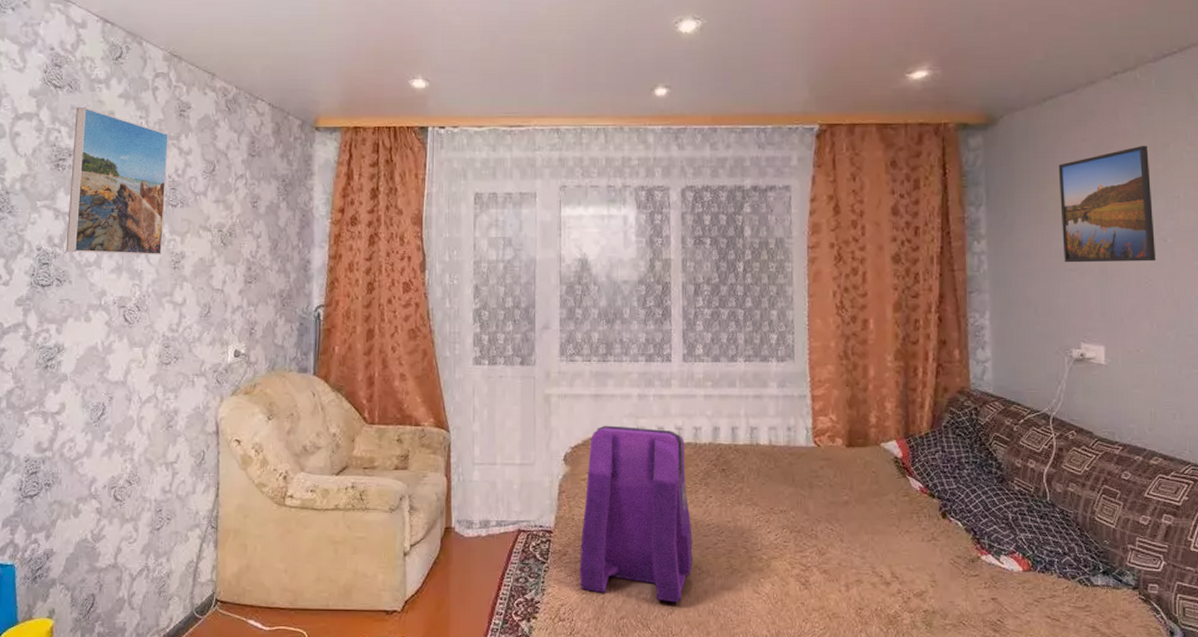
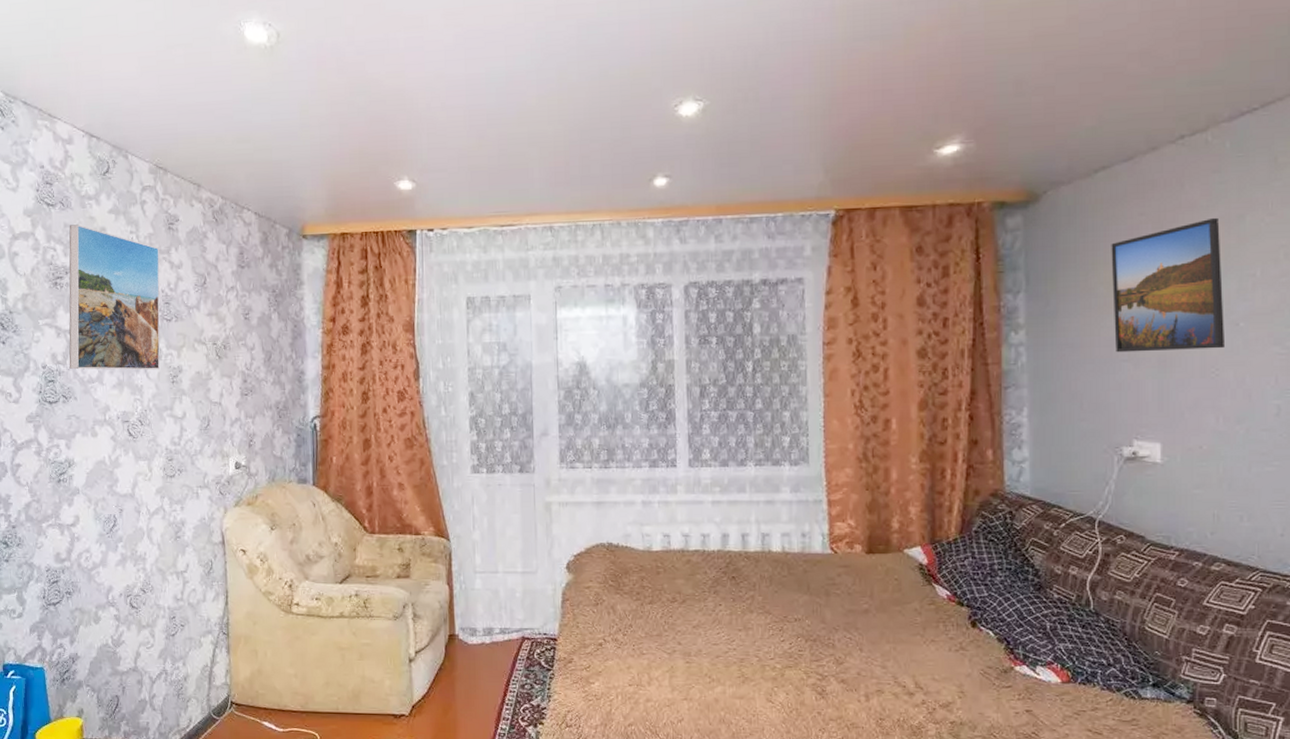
backpack: present [579,425,693,603] -> none [585,533,702,711]

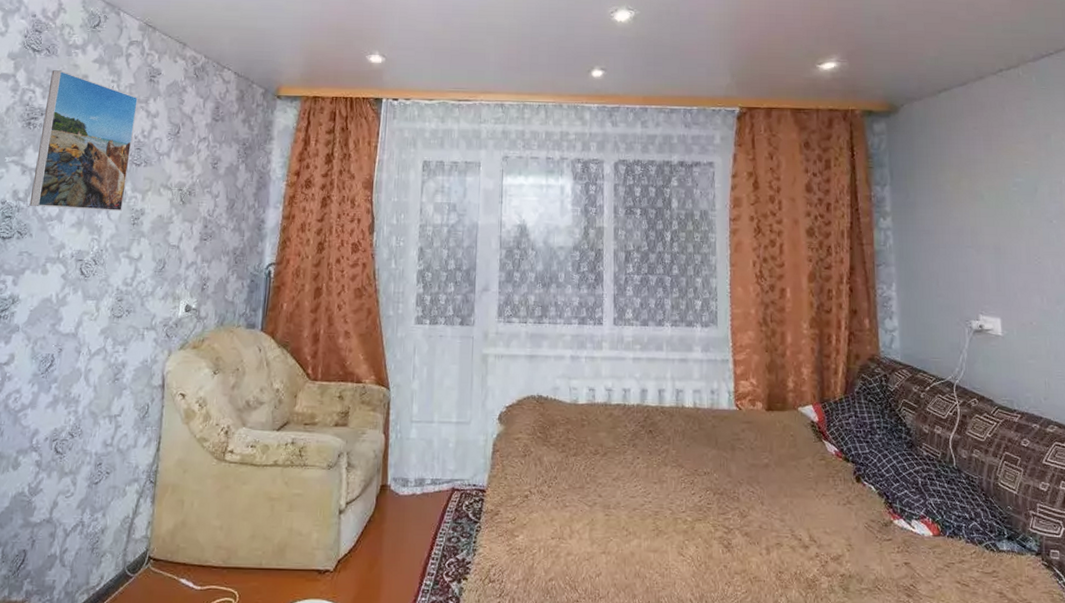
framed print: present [1111,217,1224,353] -> none [953,135,1043,241]

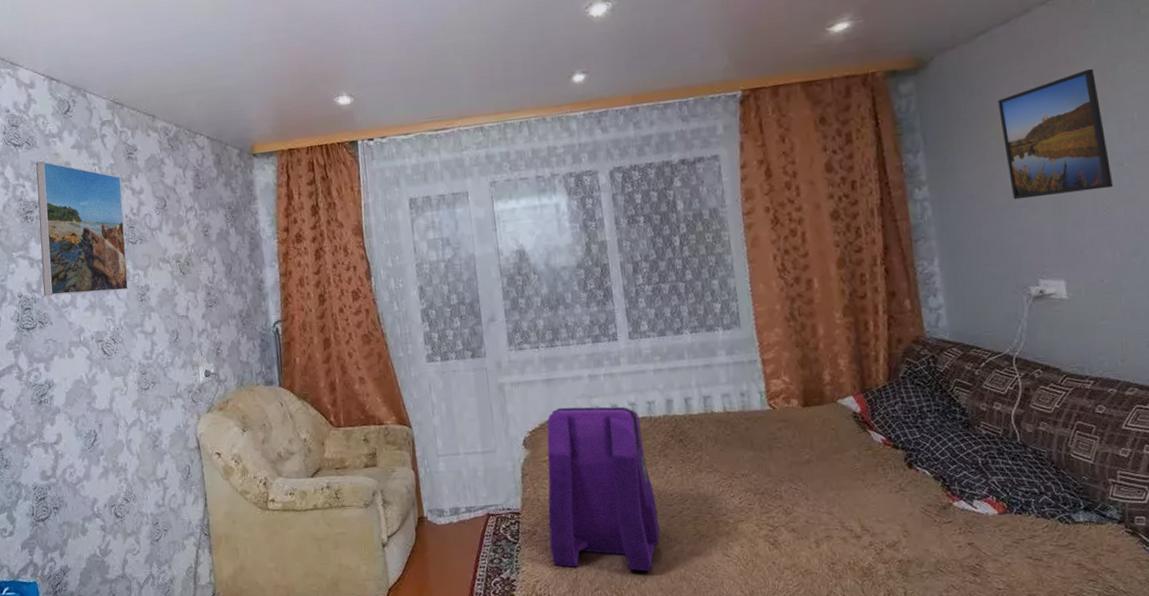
backpack: none [510,385,620,565] -> present [547,406,660,572]
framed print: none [953,135,1043,241] -> present [997,68,1113,200]

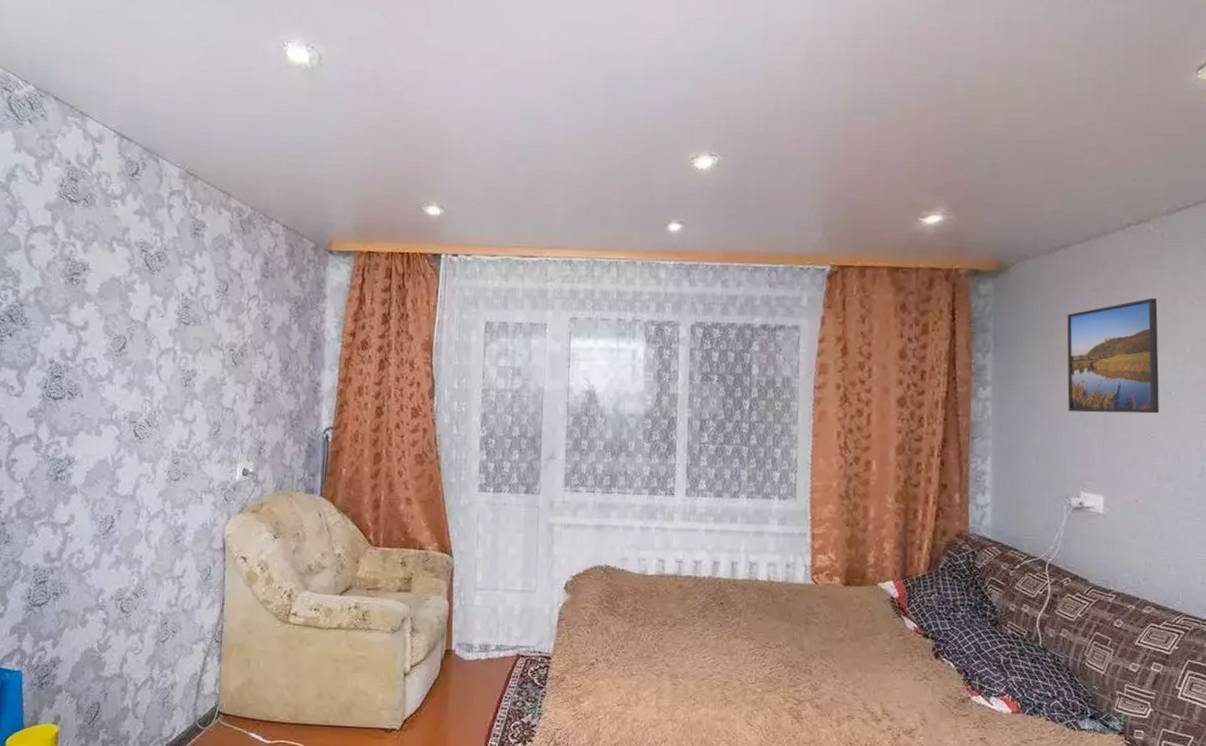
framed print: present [36,161,129,296] -> none [78,222,183,373]
backpack: present [547,406,660,572] -> none [575,555,689,732]

